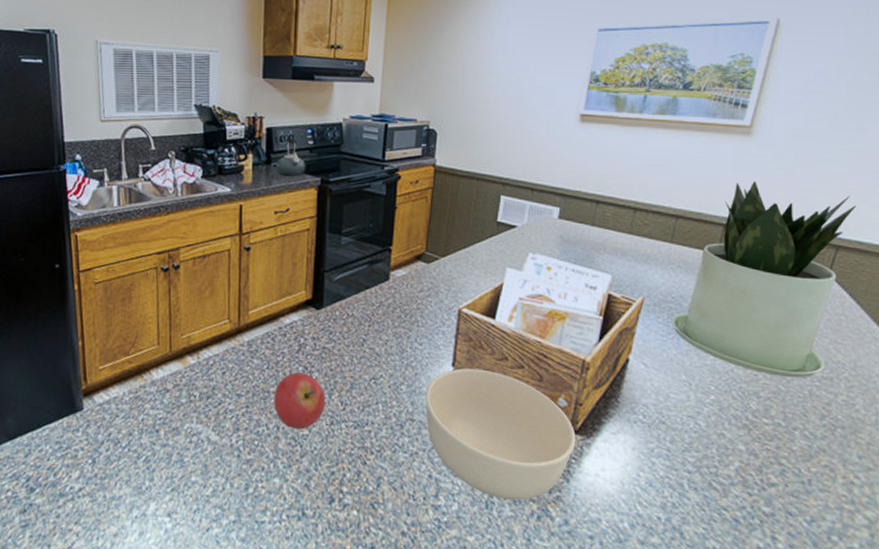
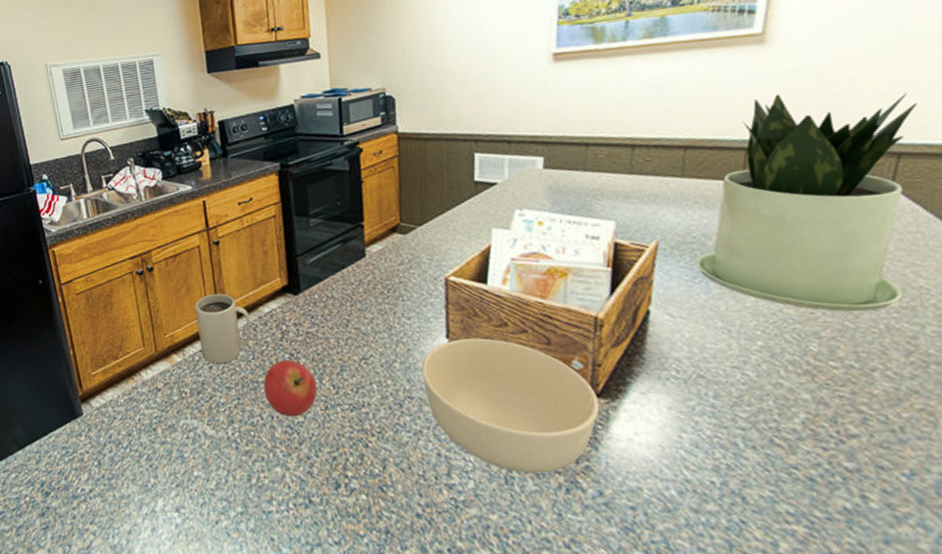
mug: none [216,299,270,370] -> present [194,293,252,363]
kettle: present [276,138,306,176] -> none [233,127,263,166]

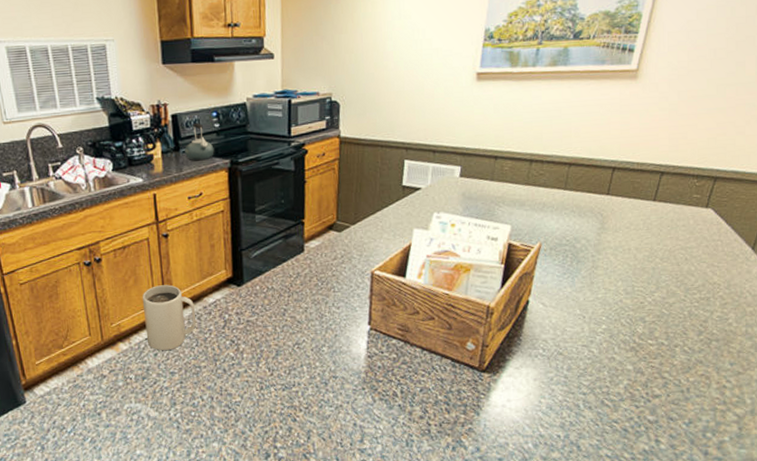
kettle: none [233,127,263,166] -> present [185,123,215,161]
fruit: present [263,360,318,417] -> none [205,346,254,398]
bowl: present [421,338,600,474] -> none [345,324,484,437]
planter: present [695,93,917,312] -> none [567,123,732,302]

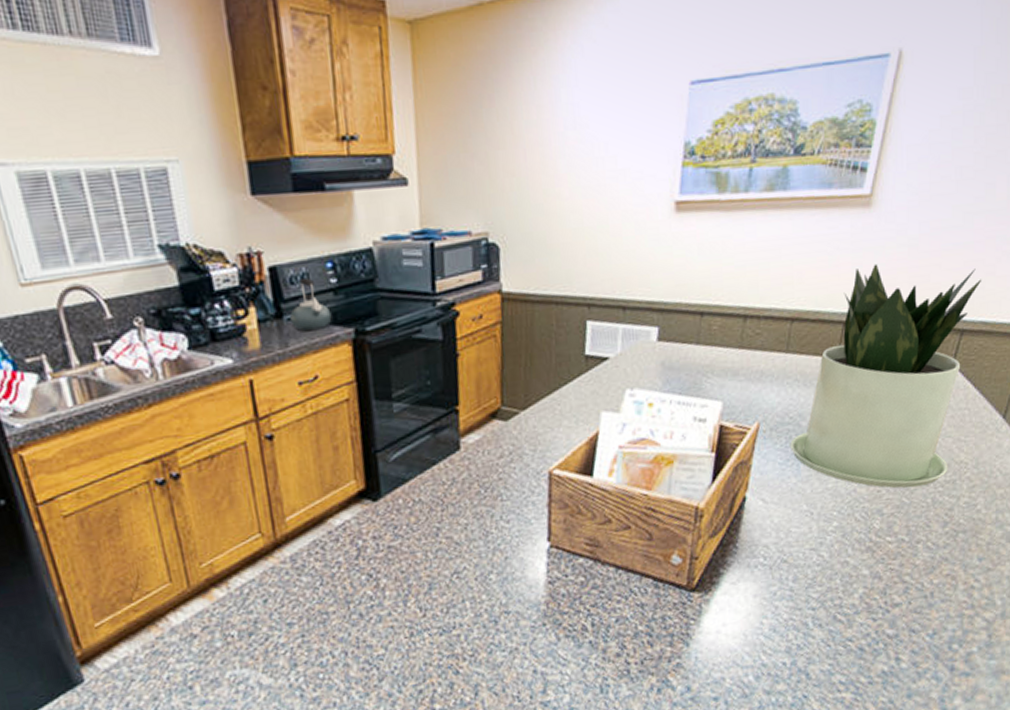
mug: present [142,284,196,351] -> none [241,504,319,595]
planter: none [567,123,732,302] -> present [790,263,981,489]

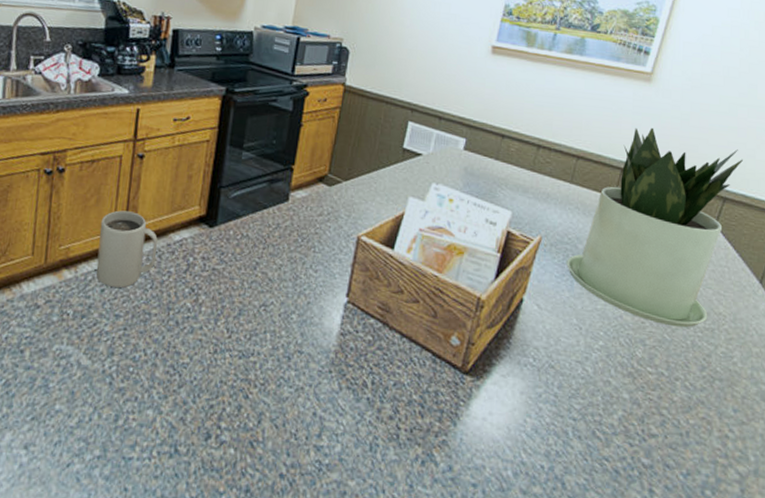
mug: none [241,504,319,595] -> present [95,210,158,288]
kettle: present [290,277,332,332] -> none [179,42,212,83]

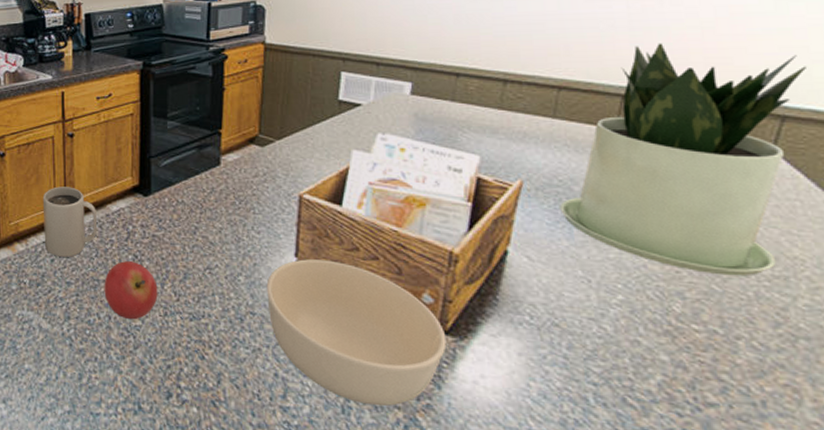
fruit: none [154,294,211,357] -> present [104,261,158,320]
bowl: none [315,299,466,444] -> present [266,259,447,407]

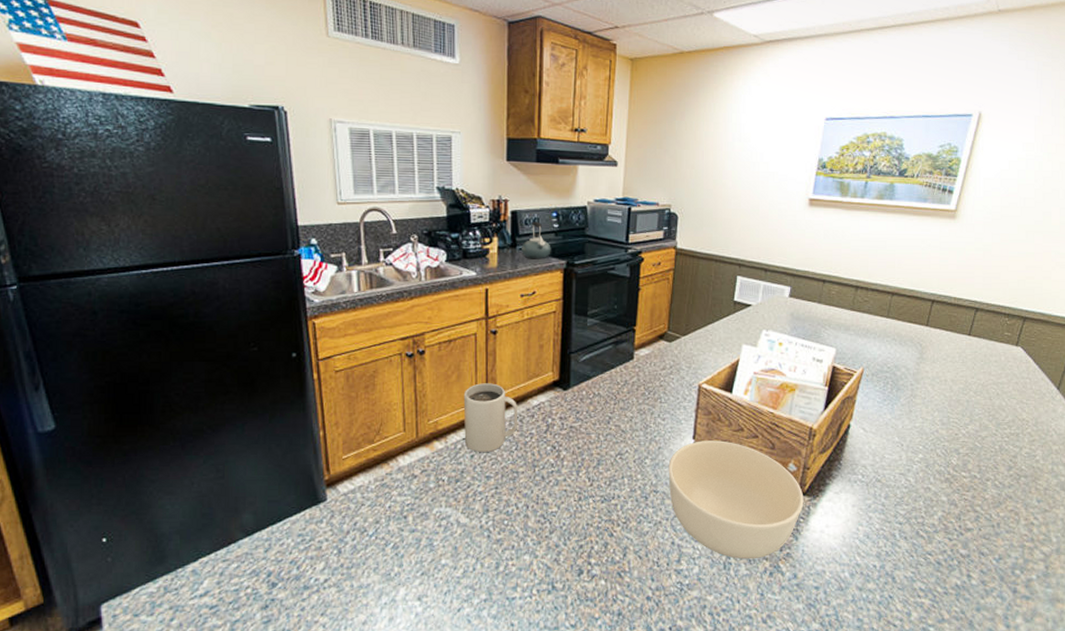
kettle: none [96,23,127,61] -> present [522,221,551,259]
fruit: present [104,261,158,320] -> none [523,452,574,507]
planter: present [560,43,806,277] -> none [887,260,1040,435]

